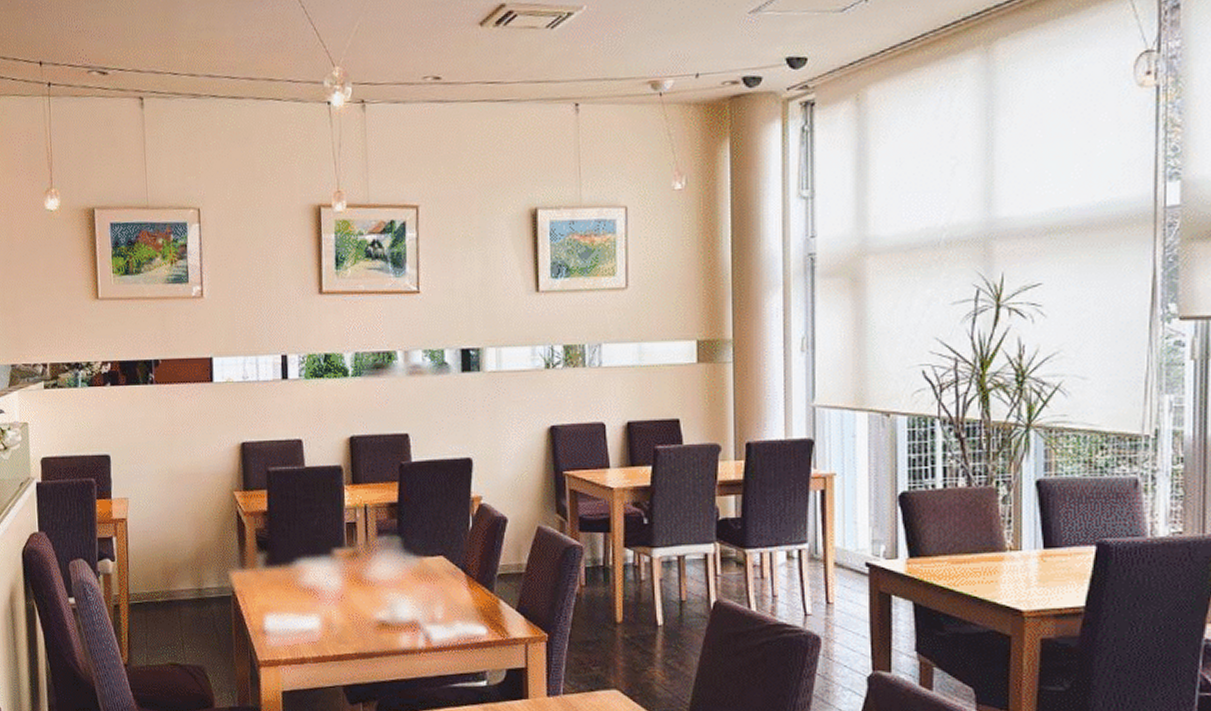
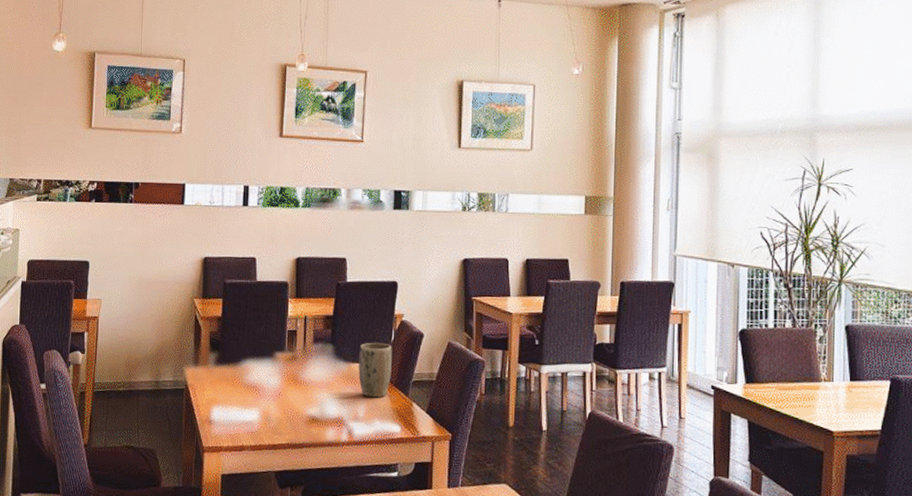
plant pot: none [431,531,472,596] -> present [358,342,392,398]

